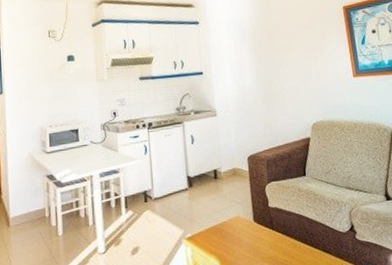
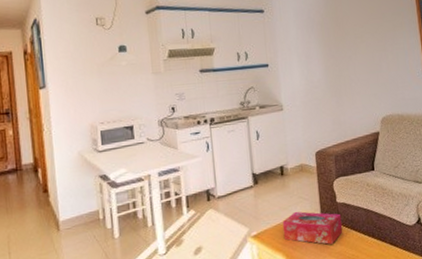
tissue box: none [215,214,276,249] -> present [282,211,343,245]

